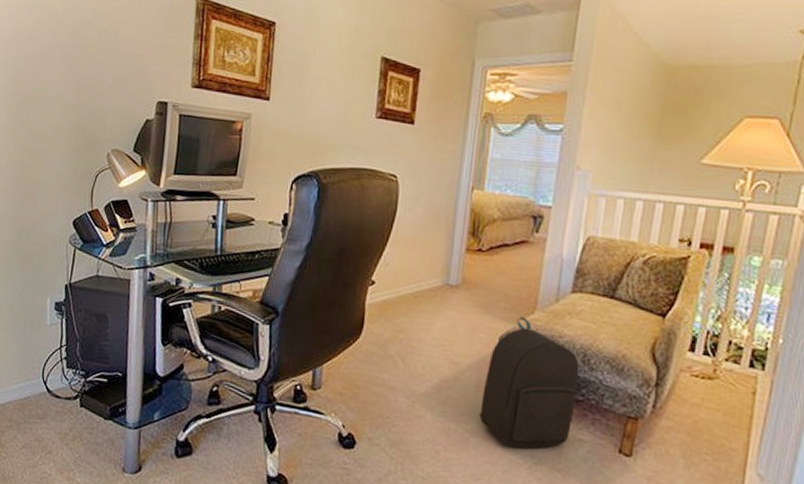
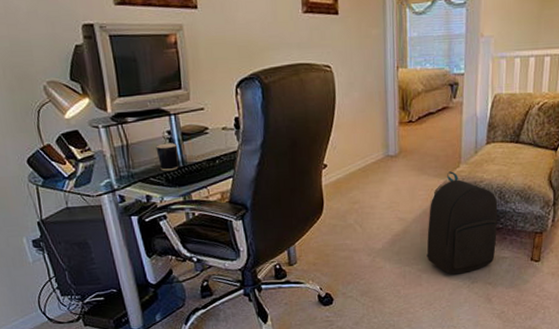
mug: none [197,227,220,258] -> present [155,142,179,171]

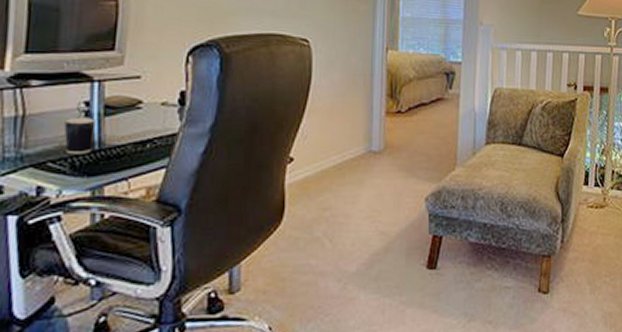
backpack: present [426,171,498,275] -> none [412,175,499,310]

